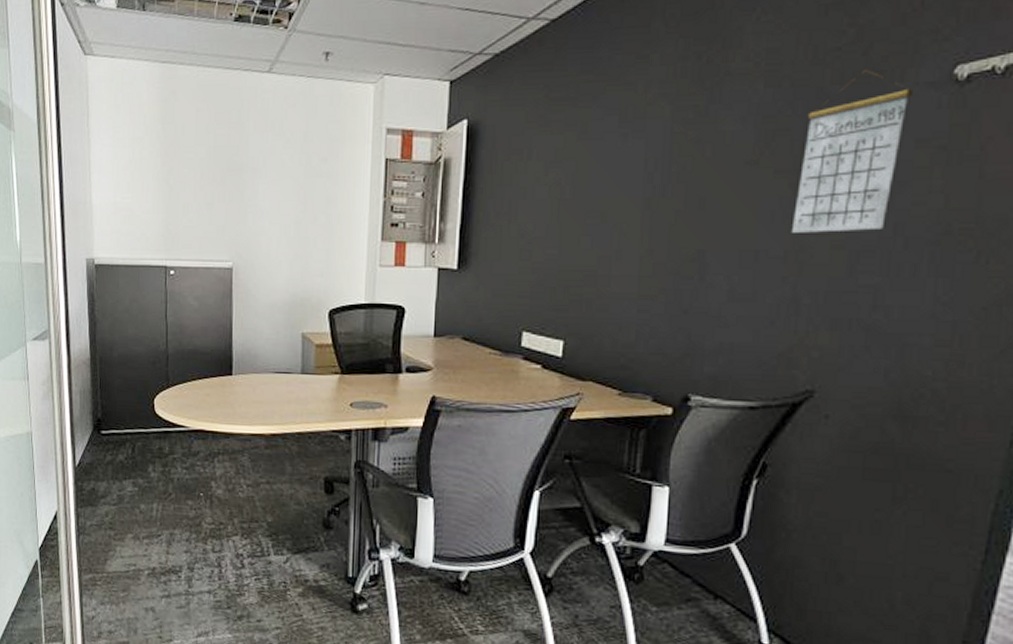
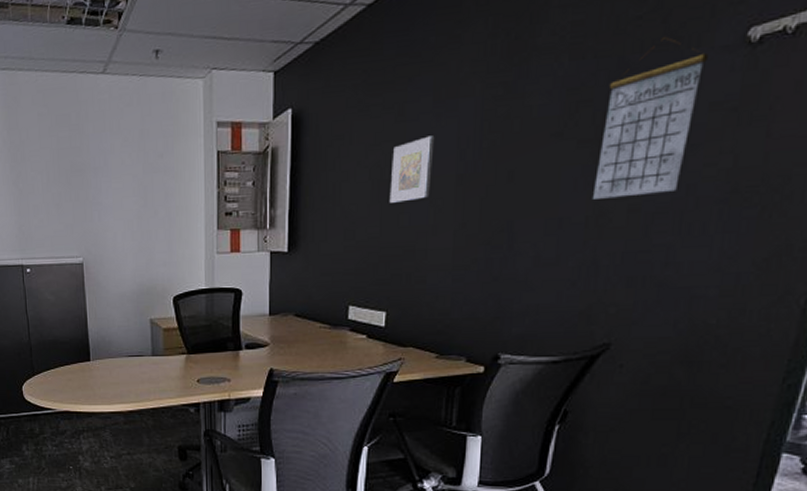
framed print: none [570,156,620,224] -> present [389,136,435,203]

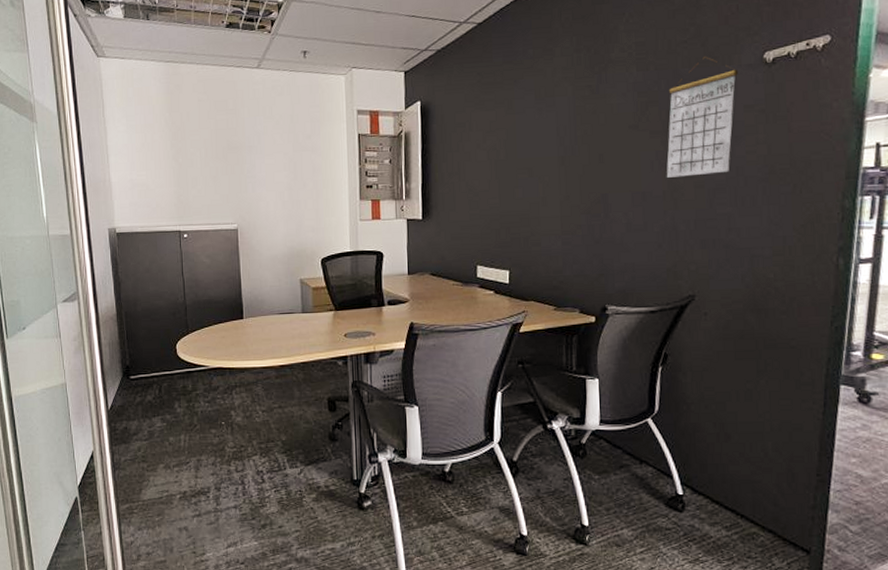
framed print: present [389,136,435,203] -> none [505,125,539,179]

